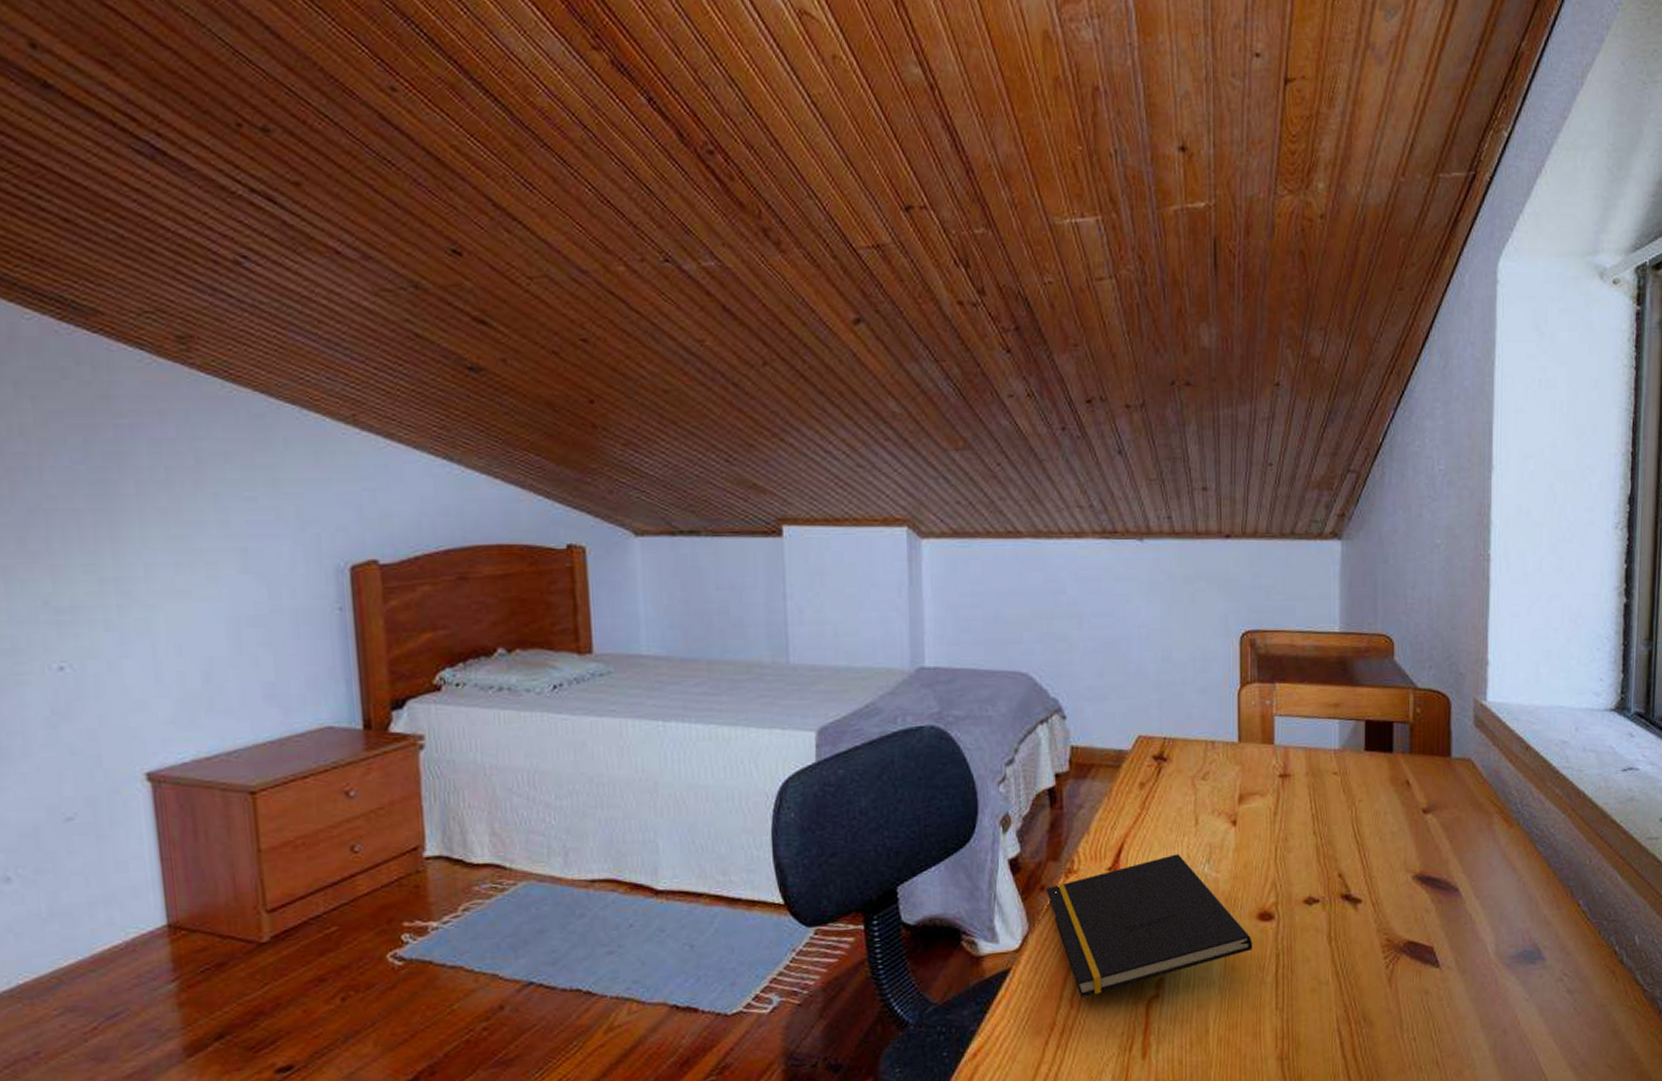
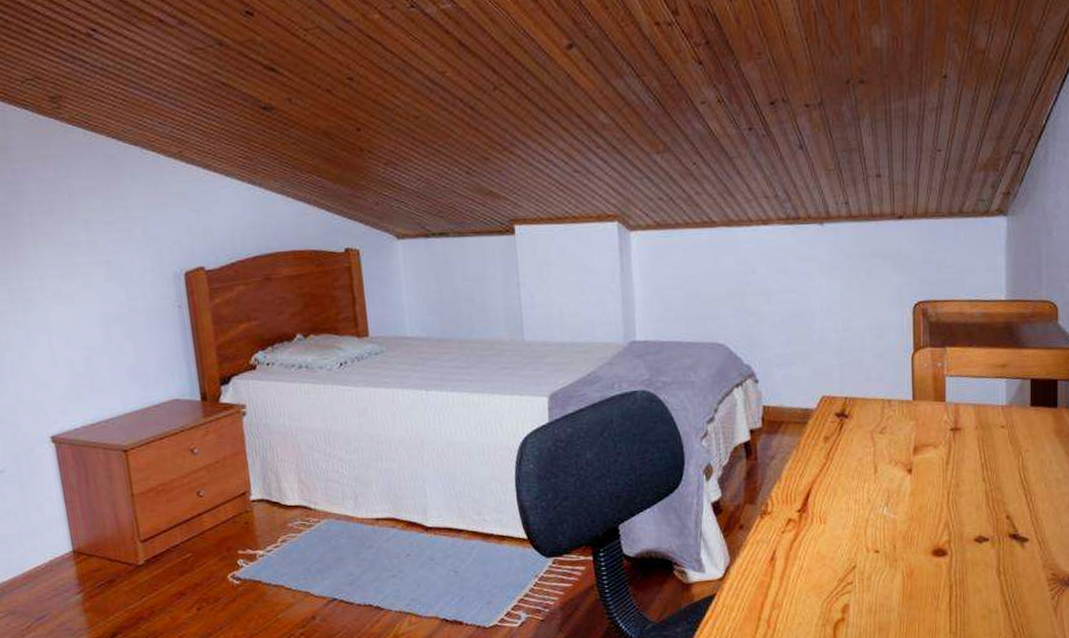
notepad: present [1046,854,1253,997] -> none [745,498,928,619]

